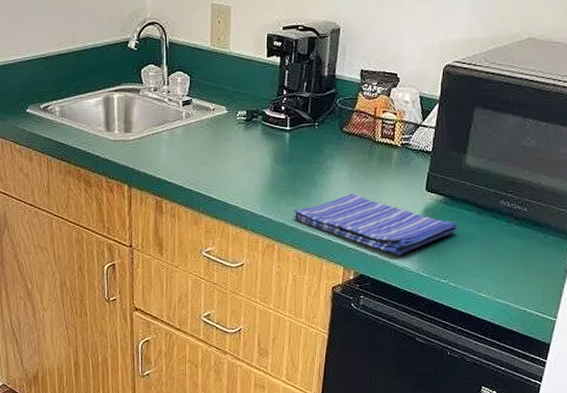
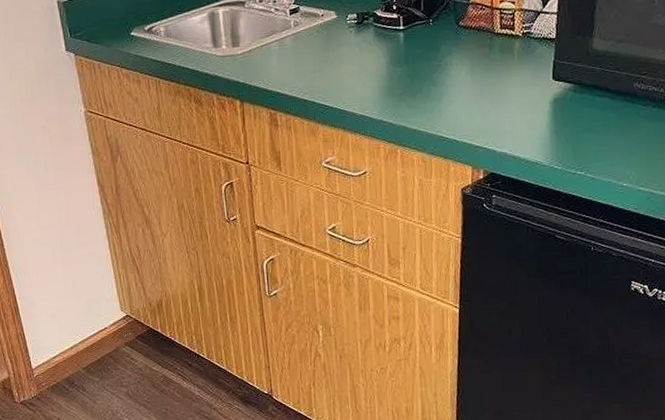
dish towel: present [294,194,458,255] -> none [415,89,590,150]

